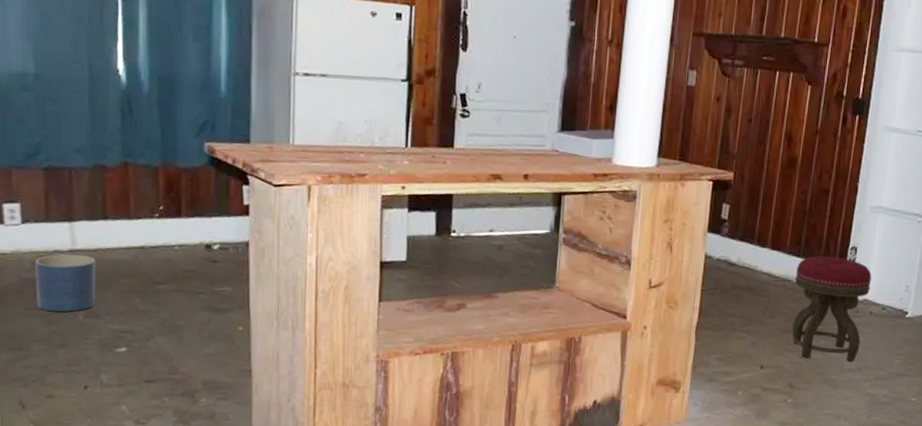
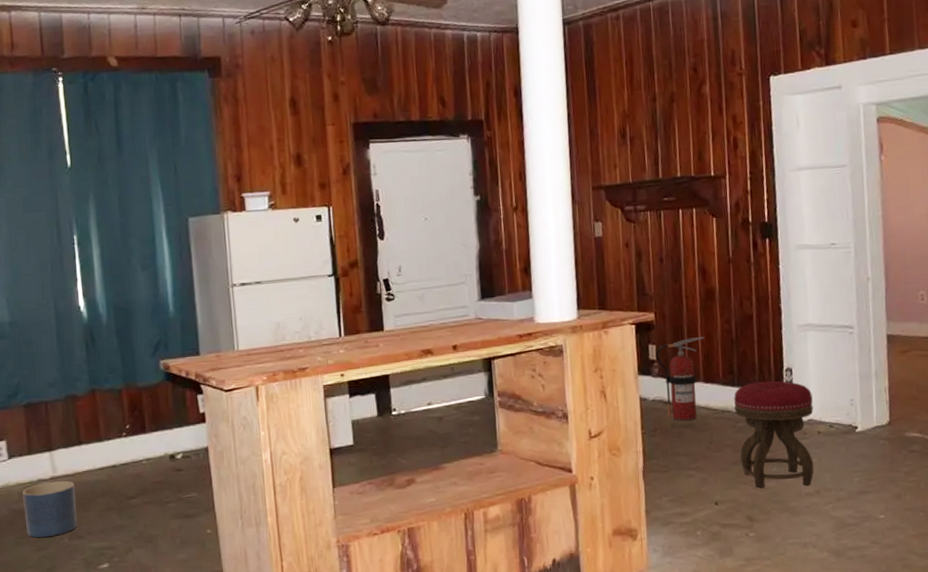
fire extinguisher: none [728,203,779,284] -> present [656,337,704,421]

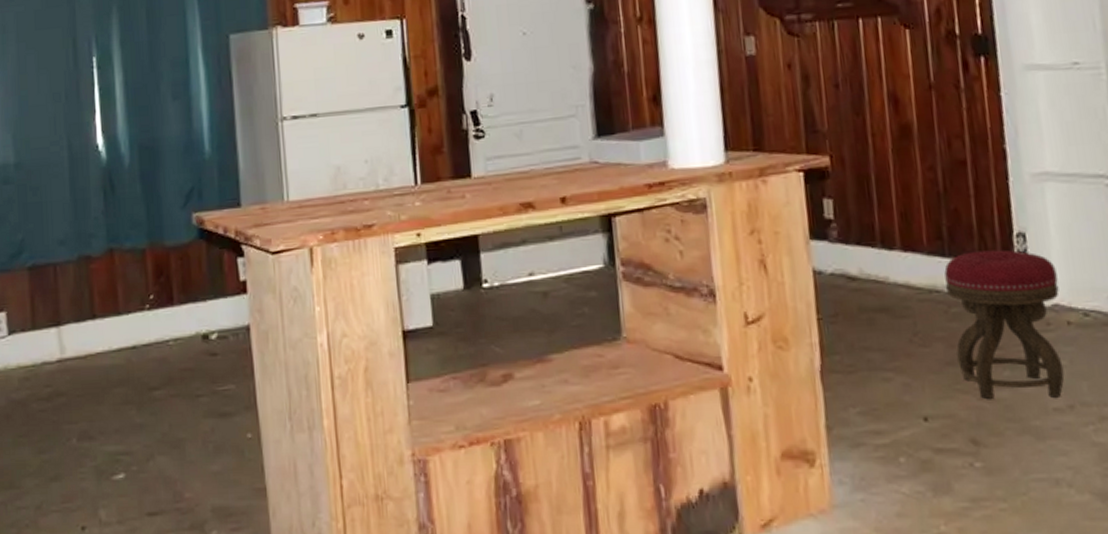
planter: present [22,480,77,538] -> none [24,364,88,437]
fire extinguisher: present [656,337,704,421] -> none [833,188,900,303]

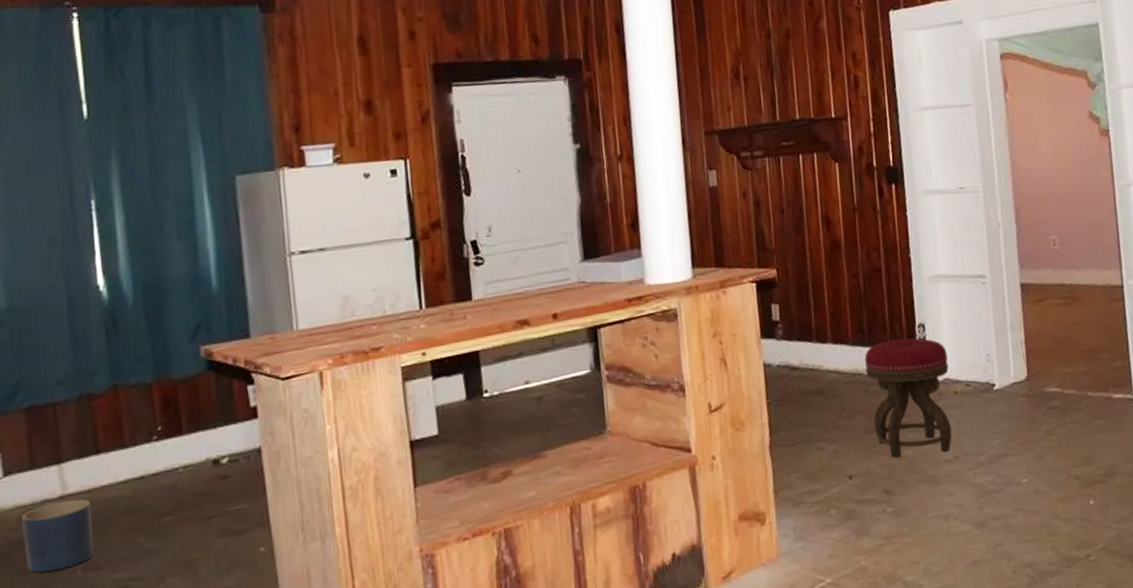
planter: none [24,364,88,437] -> present [22,499,94,573]

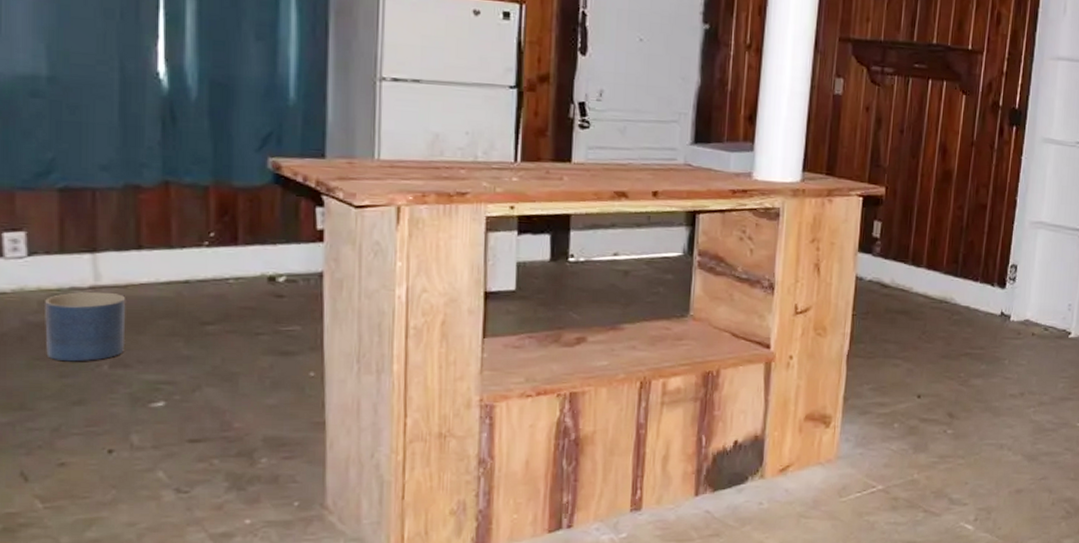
stool: present [864,338,952,457] -> none [950,275,1033,387]

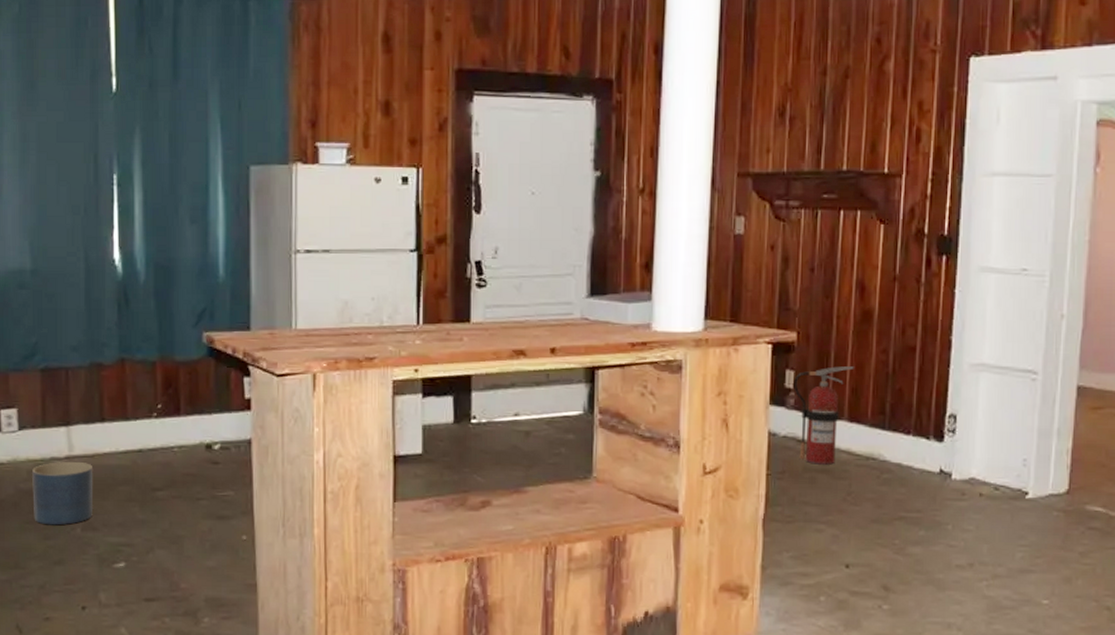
fire extinguisher: none [880,219,934,307] -> present [793,366,854,465]

